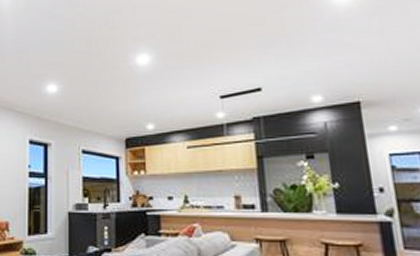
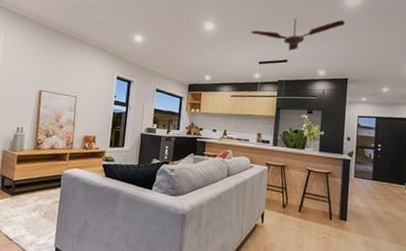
ceiling fan: none [202,22,338,76] -> present [251,19,345,51]

